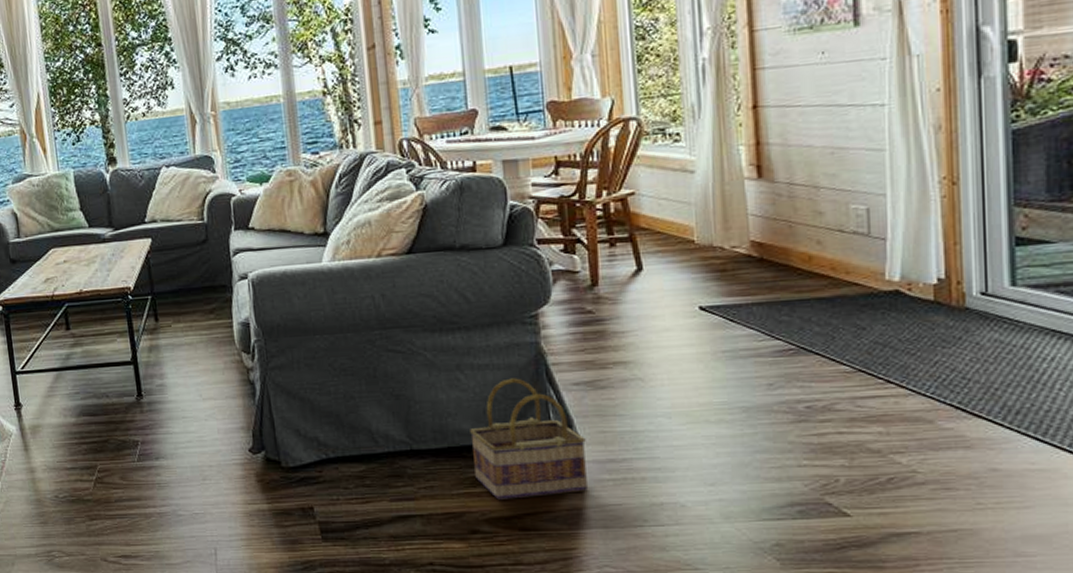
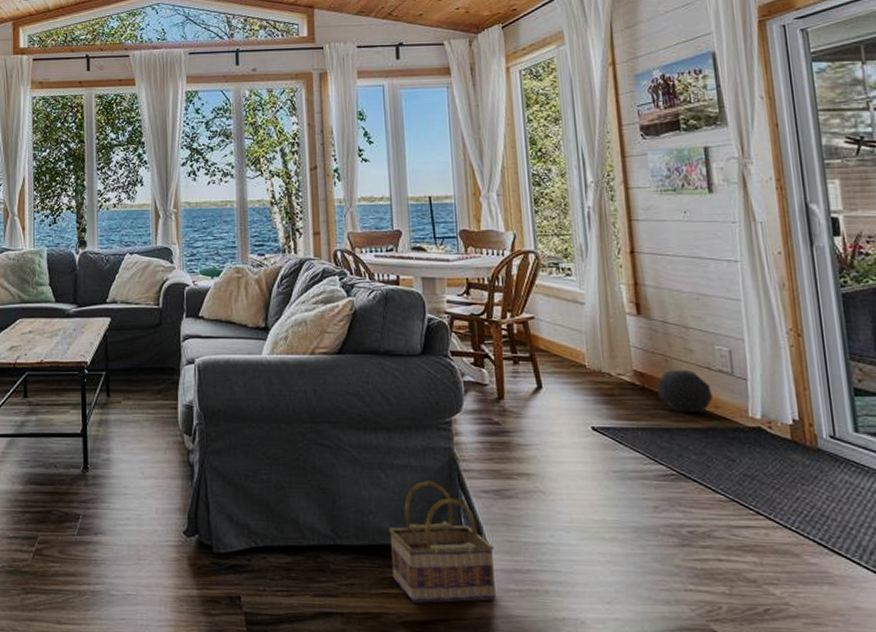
ball: none [776,235,843,283] -> present [656,370,712,413]

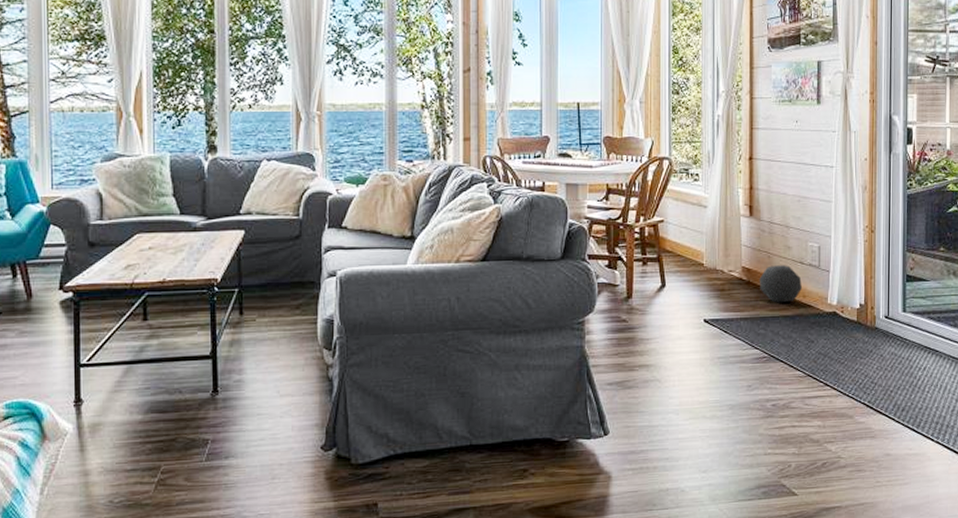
basket: present [389,481,496,603] -> none [522,378,614,490]

